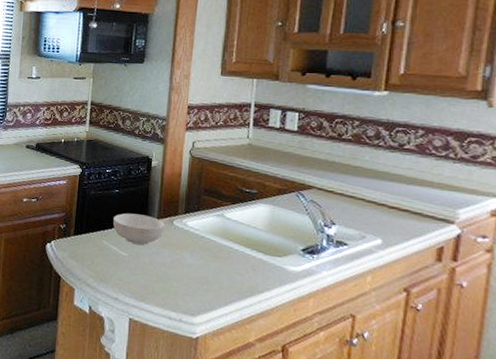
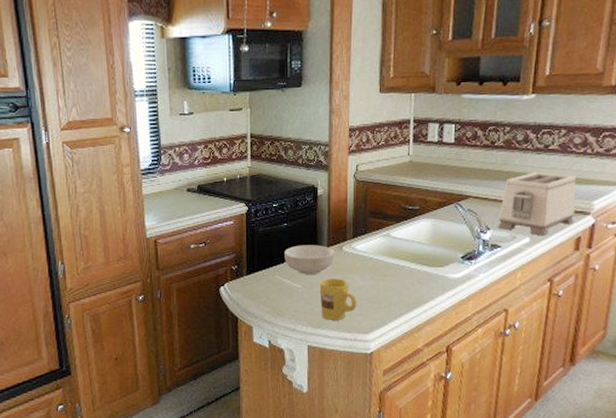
mug: none [146,251,185,297] -> present [319,278,357,320]
toaster: none [345,170,437,240] -> present [498,171,577,236]

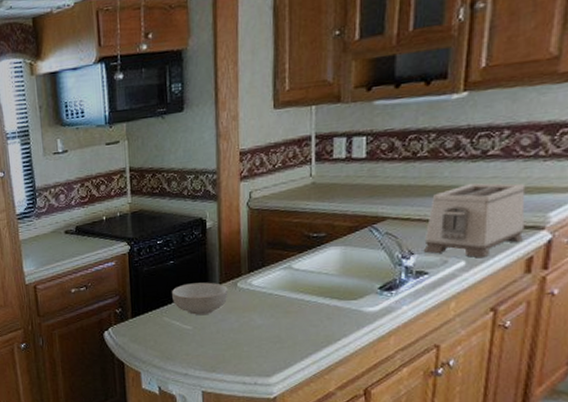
mug: present [319,278,357,320] -> none [212,317,256,363]

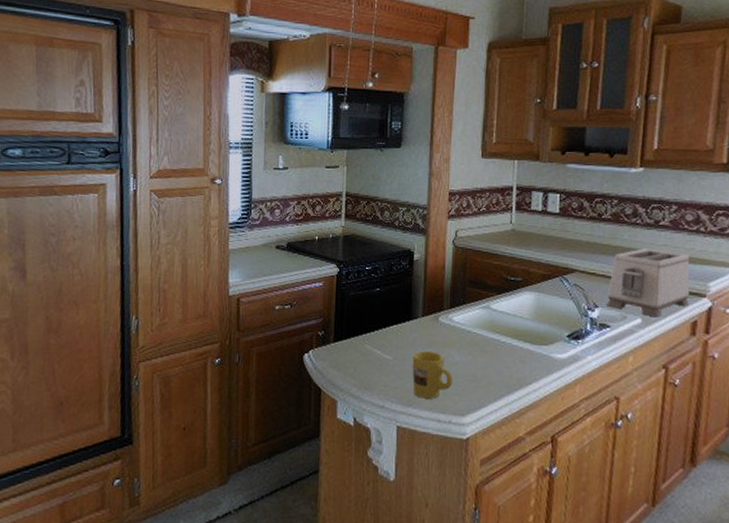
cereal bowl: present [172,282,228,315] -> none [376,312,430,346]
mug: none [212,317,256,363] -> present [412,351,453,399]

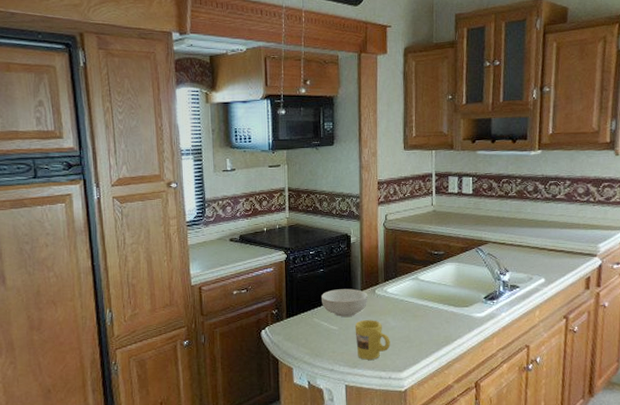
cereal bowl: none [376,312,430,346] -> present [322,289,368,317]
toaster: present [607,247,690,318] -> none [516,218,583,277]

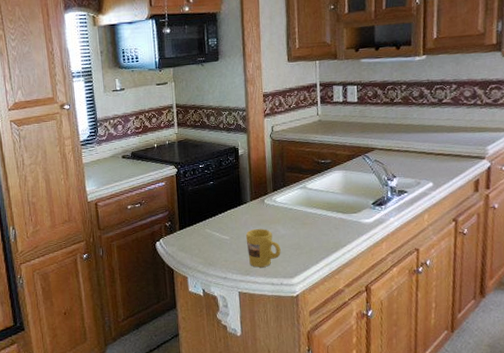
cereal bowl: present [322,289,368,317] -> none [212,199,258,227]

